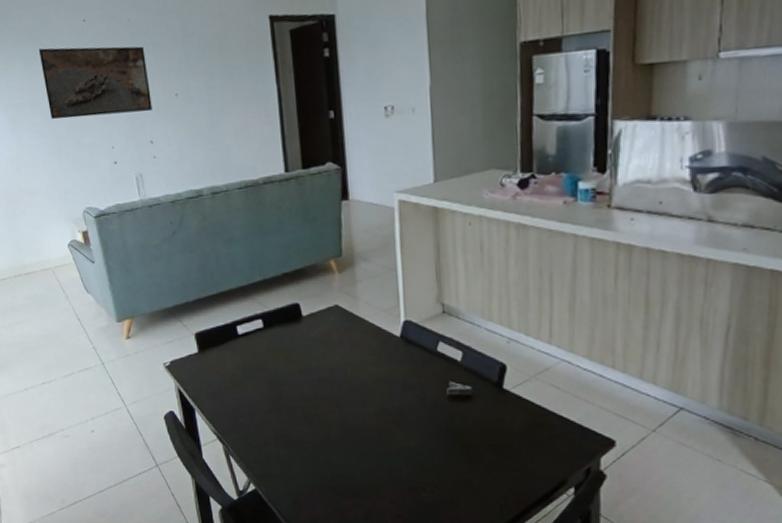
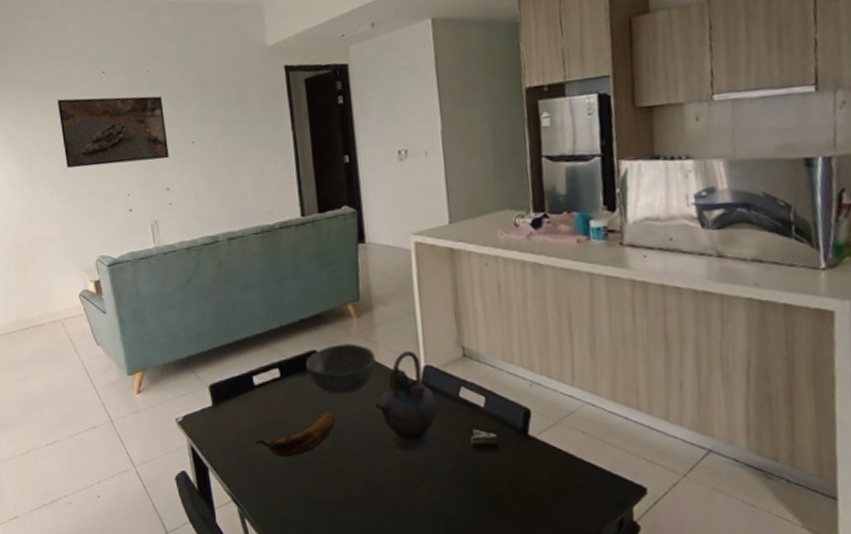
banana: none [239,361,316,401] -> present [255,412,336,457]
bowl: none [288,297,357,345] -> present [306,343,377,394]
teapot: none [355,305,416,400] -> present [376,350,438,451]

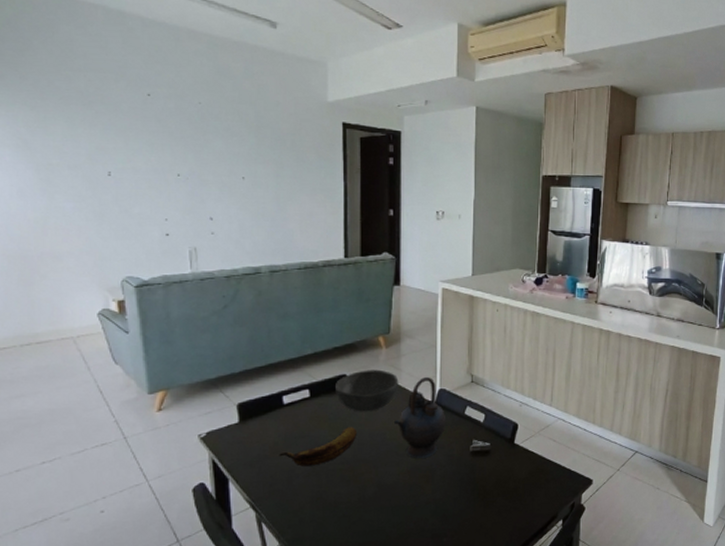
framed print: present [57,96,169,168] -> none [88,113,216,190]

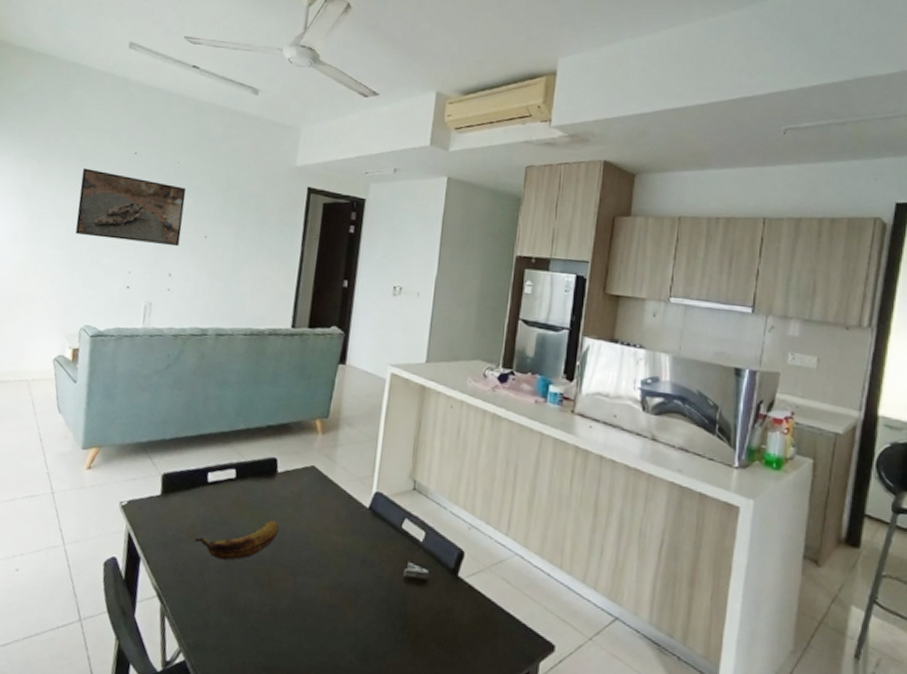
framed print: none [88,113,216,190] -> present [75,168,186,247]
bowl: present [336,369,399,412] -> none [262,456,332,507]
teapot: present [395,376,447,458] -> none [321,474,380,575]

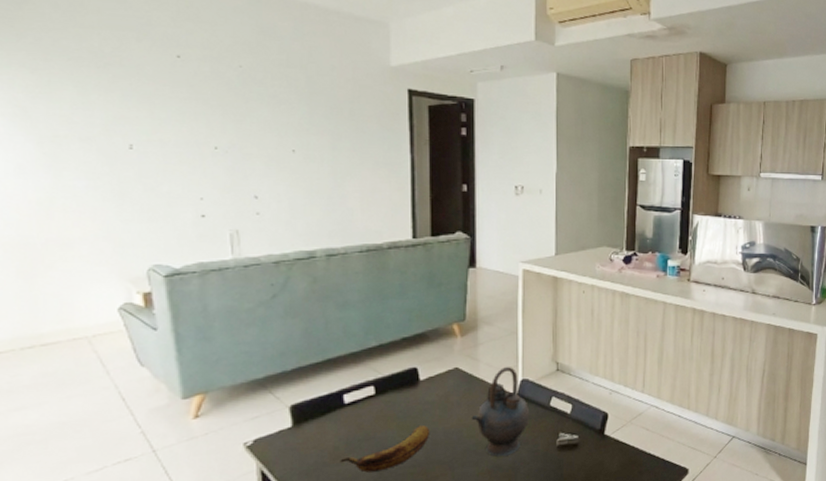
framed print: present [75,168,186,247] -> none [104,77,261,165]
teapot: none [321,474,380,575] -> present [472,366,530,457]

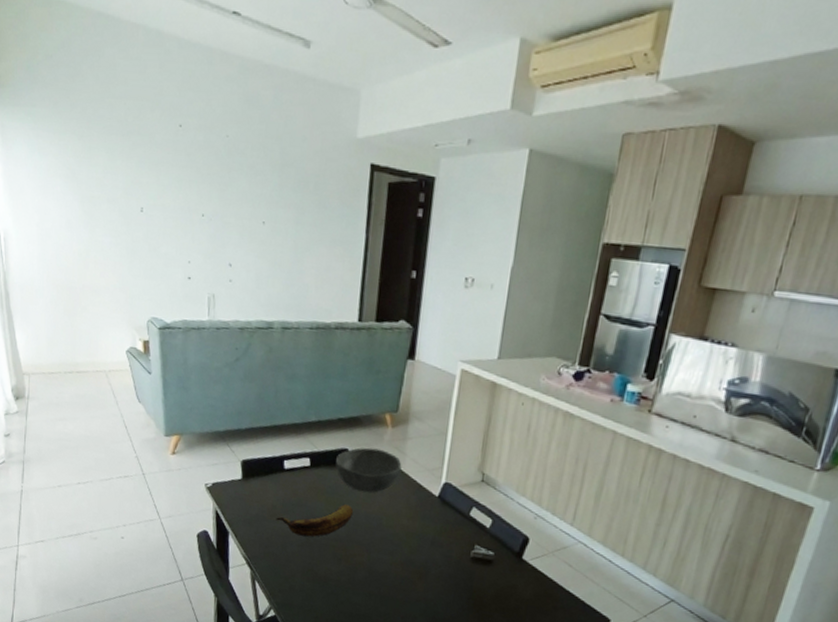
bowl: none [405,360,476,409] -> present [336,447,402,493]
teapot: present [472,366,530,457] -> none [392,465,449,554]

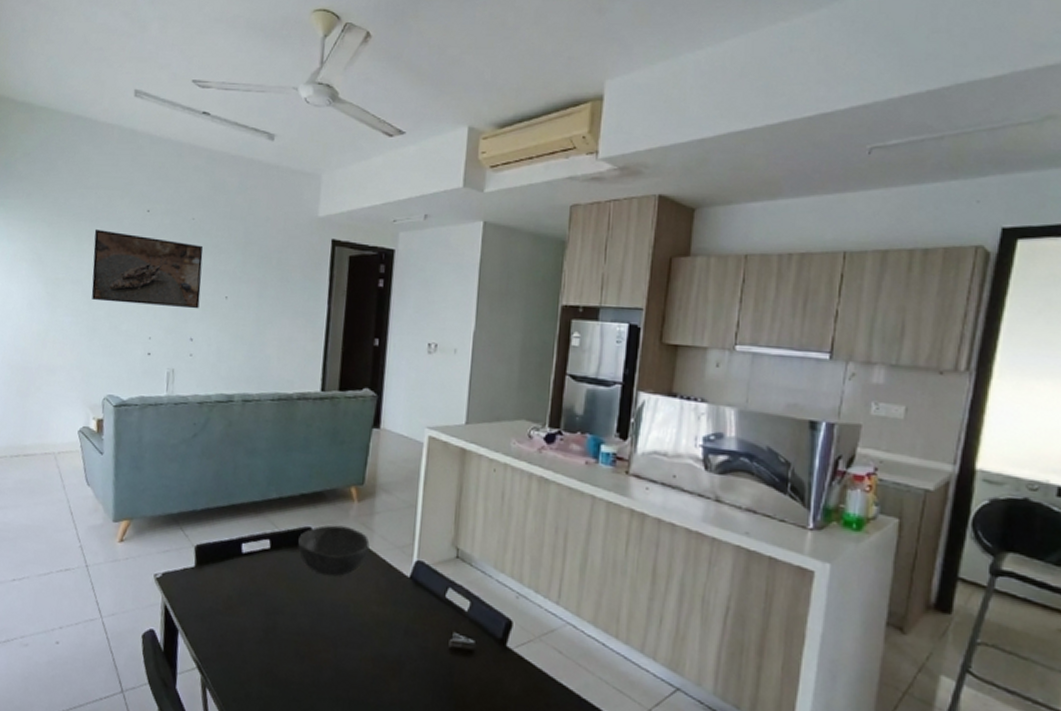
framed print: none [126,144,239,234] -> present [91,229,203,309]
banana: present [276,504,354,537] -> none [231,591,318,632]

